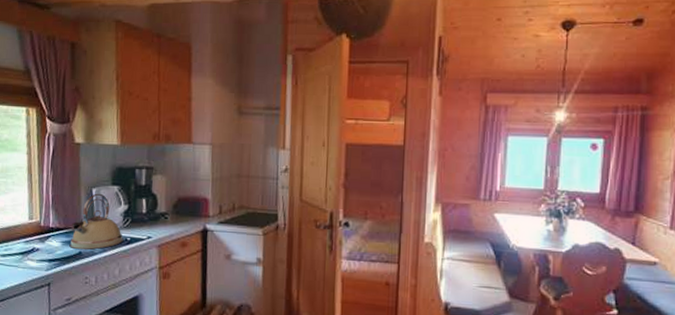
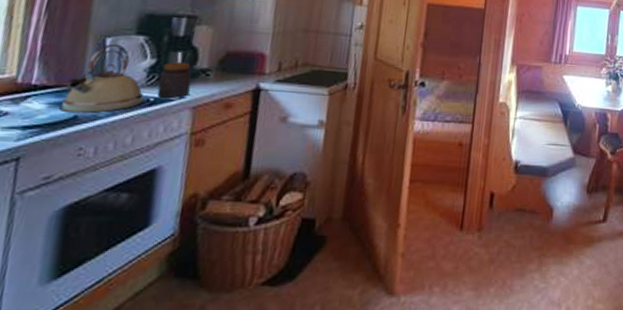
jar: none [131,207,155,239] -> present [157,61,192,99]

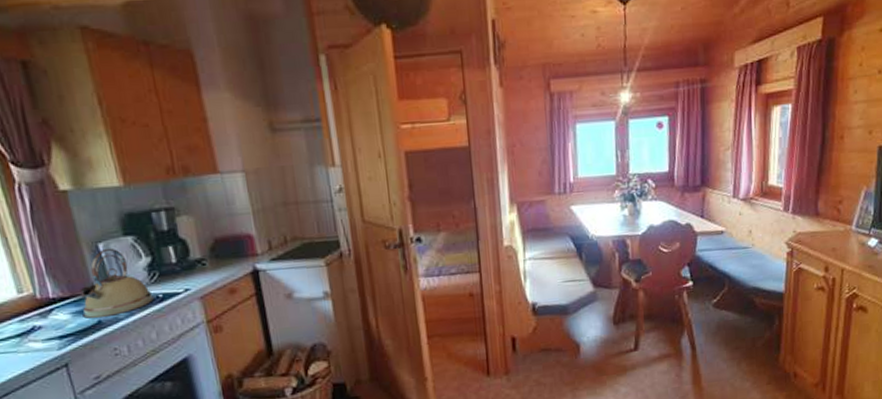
jar: present [157,61,192,99] -> none [159,255,193,294]

